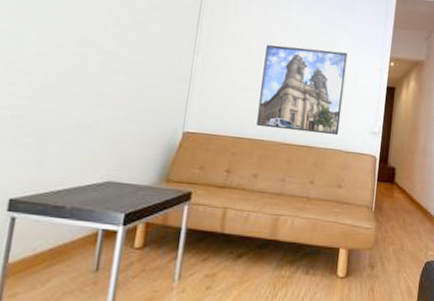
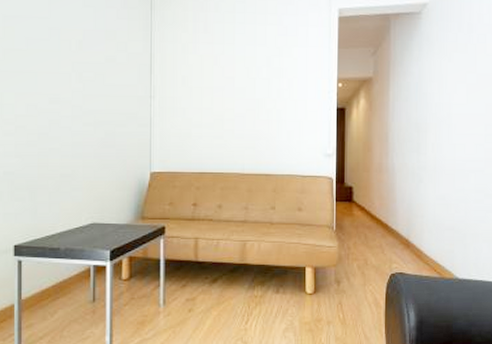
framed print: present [256,44,348,136] -> none [216,79,295,161]

